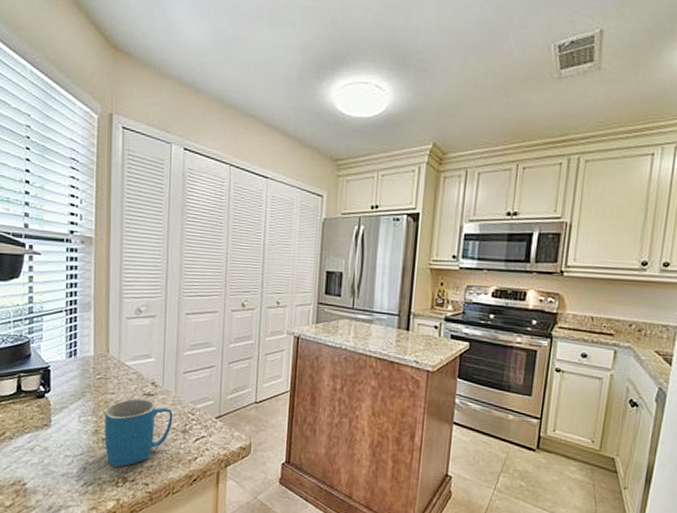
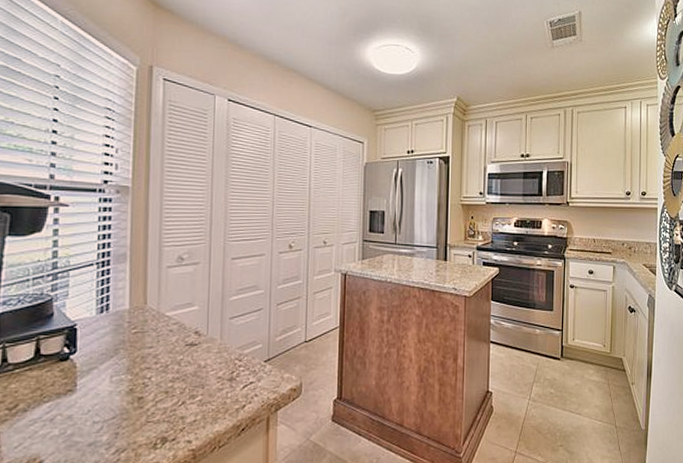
mug: present [104,398,173,467] -> none [140,349,219,427]

